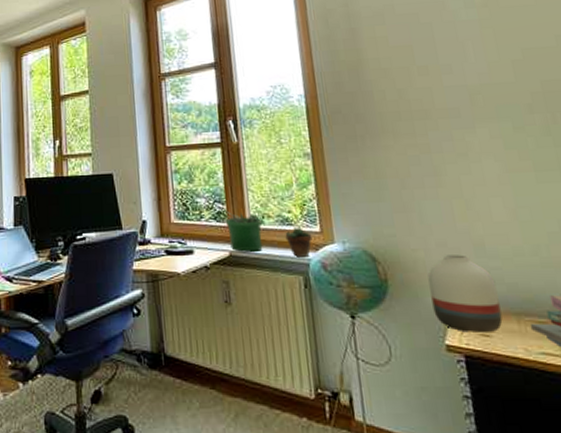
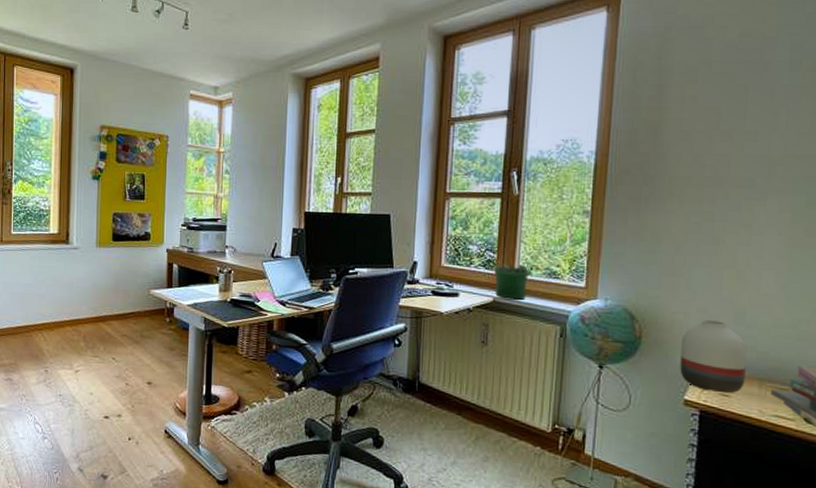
succulent plant: present [285,218,312,257] -> none [550,272,576,309]

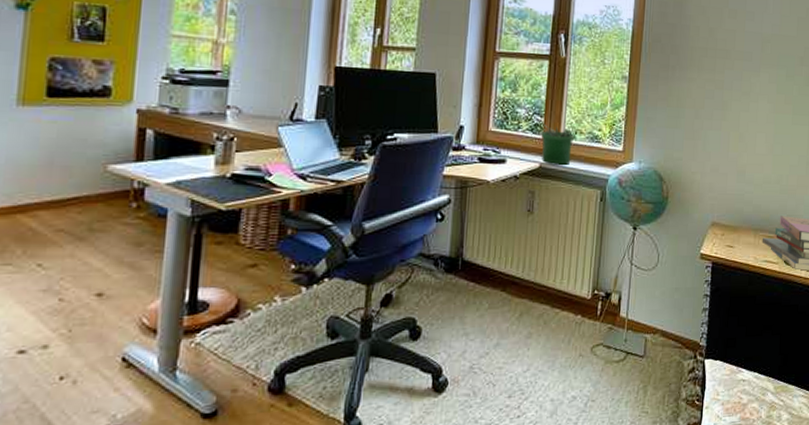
vase: present [680,320,747,394] -> none [697,179,746,245]

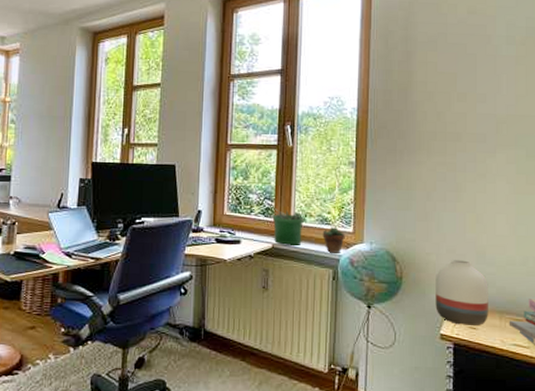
succulent plant: none [592,136,615,173] -> present [322,218,345,253]
vase: none [697,179,746,245] -> present [435,260,488,327]

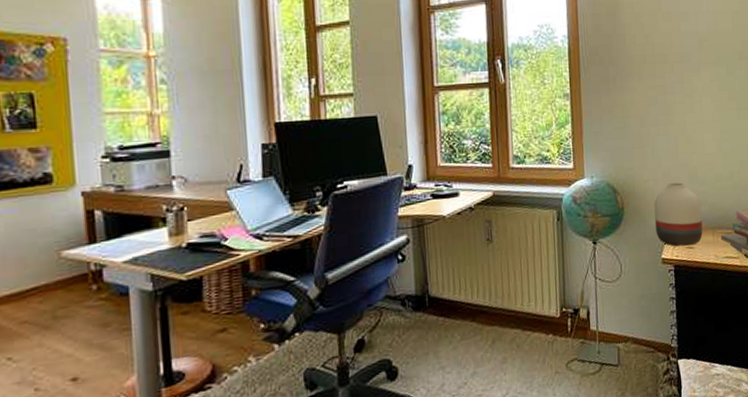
planter: present [272,209,306,247] -> none [490,153,526,193]
succulent plant: present [322,218,345,253] -> none [543,156,566,193]

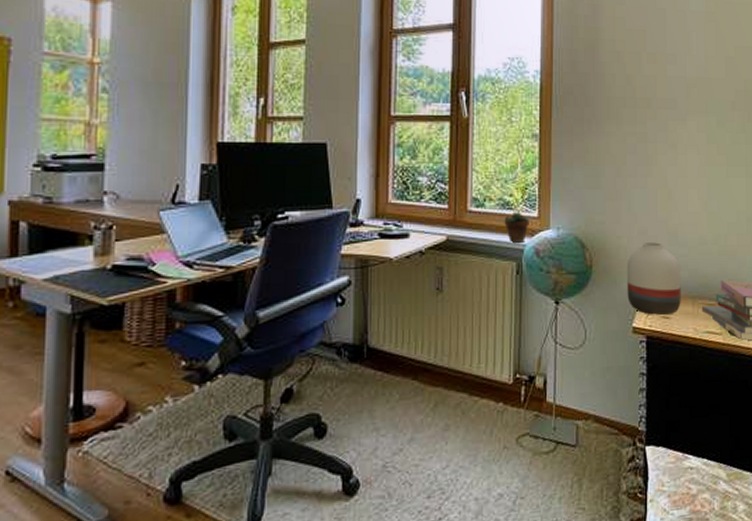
succulent plant: none [543,156,566,193] -> present [504,202,530,243]

